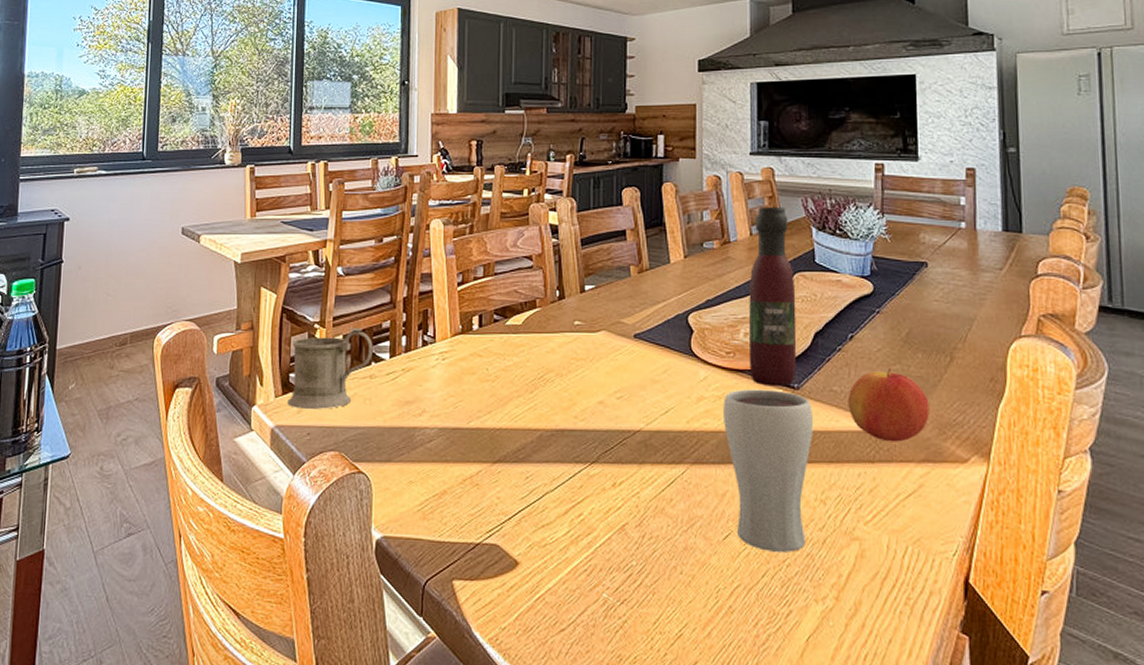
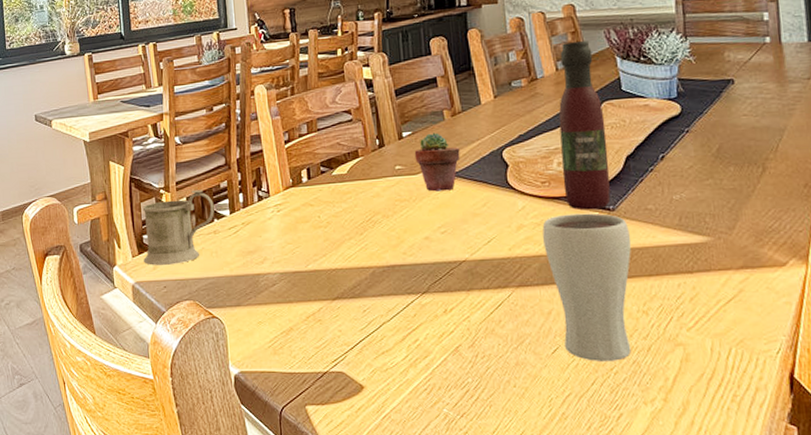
potted succulent: none [596,289,644,353] -> present [414,133,460,192]
apple: present [847,369,930,442] -> none [662,184,745,253]

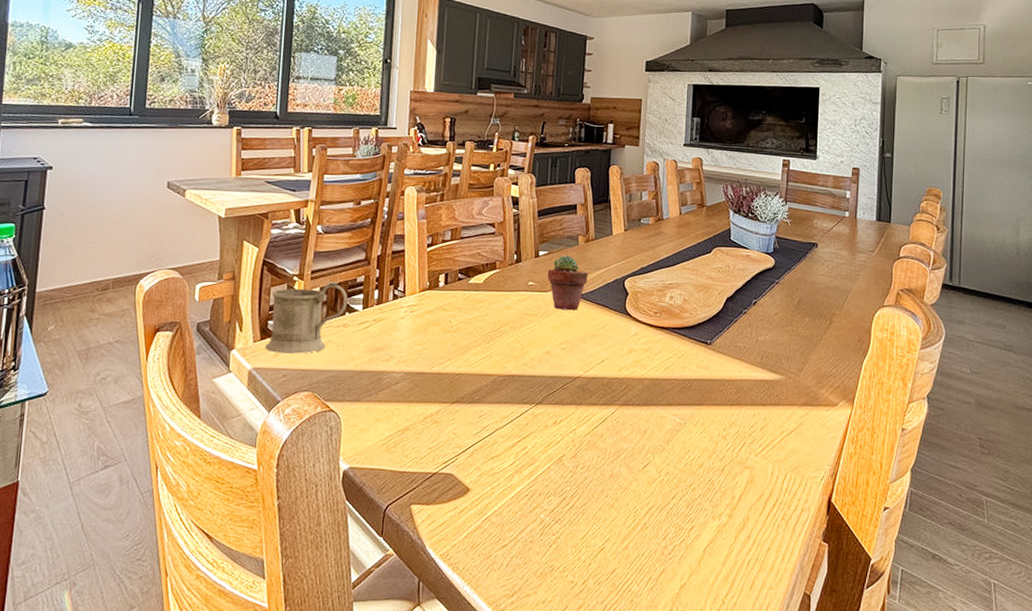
drinking glass: present [542,213,632,361] -> none [649,343,720,479]
wine bottle: present [558,41,611,210] -> none [672,191,714,343]

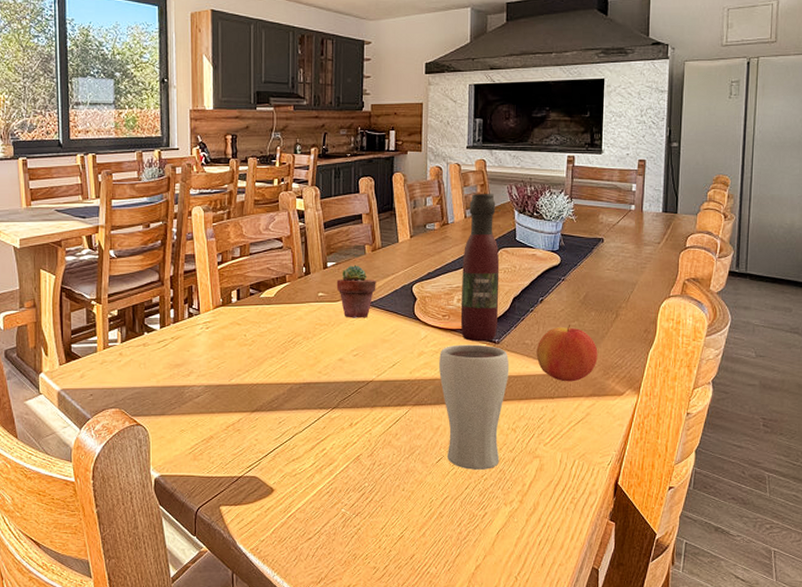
mug: present [265,281,348,354] -> none [71,303,145,374]
drinking glass: none [649,343,720,479] -> present [439,344,509,470]
wine bottle: none [672,191,714,343] -> present [460,194,500,342]
apple: none [748,329,811,389] -> present [536,325,598,382]

